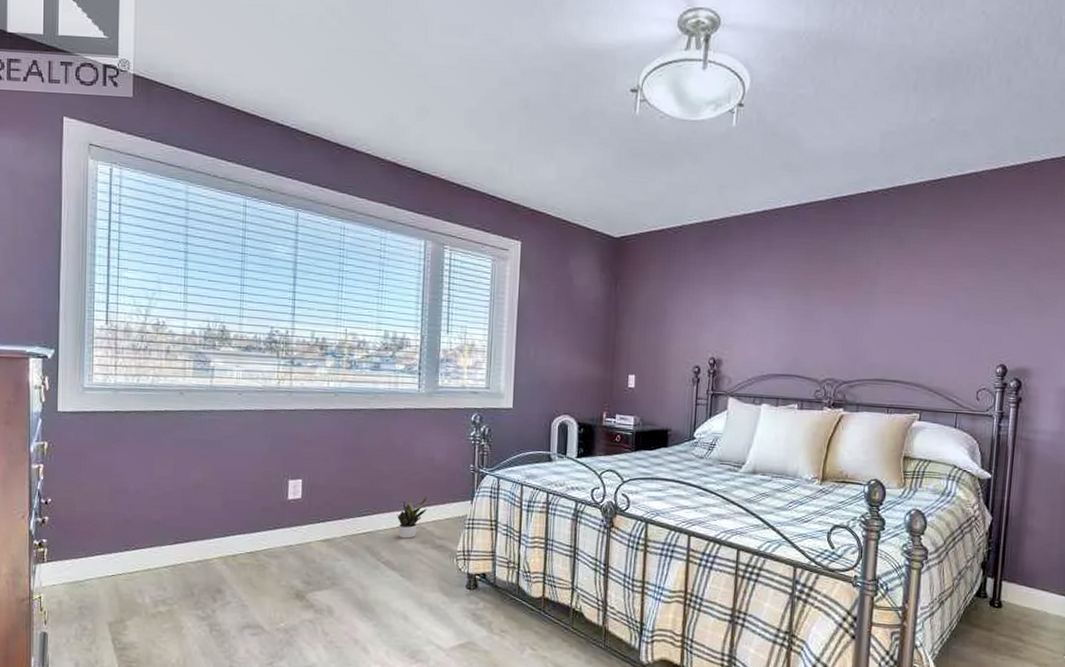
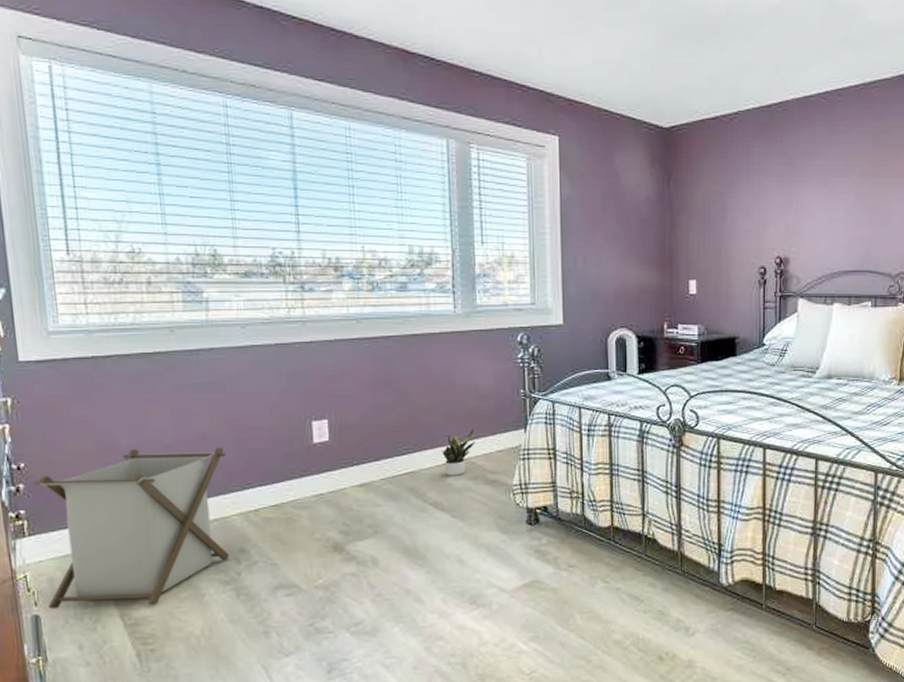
laundry basket: none [56,493,214,633] -> present [33,446,230,609]

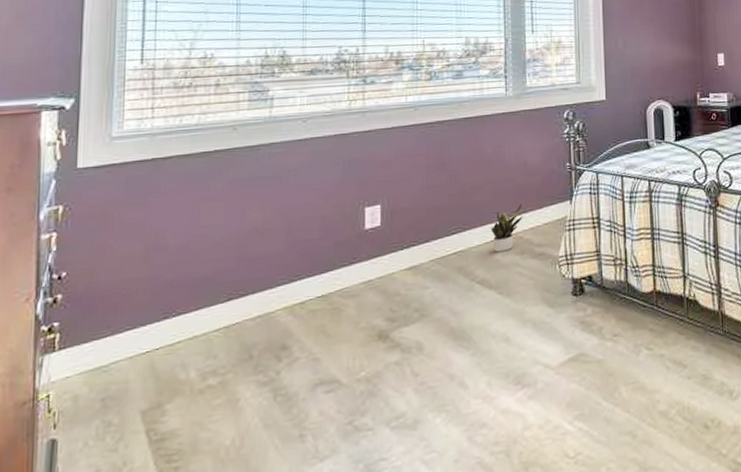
laundry basket: present [33,446,230,609] -> none [69,239,276,431]

